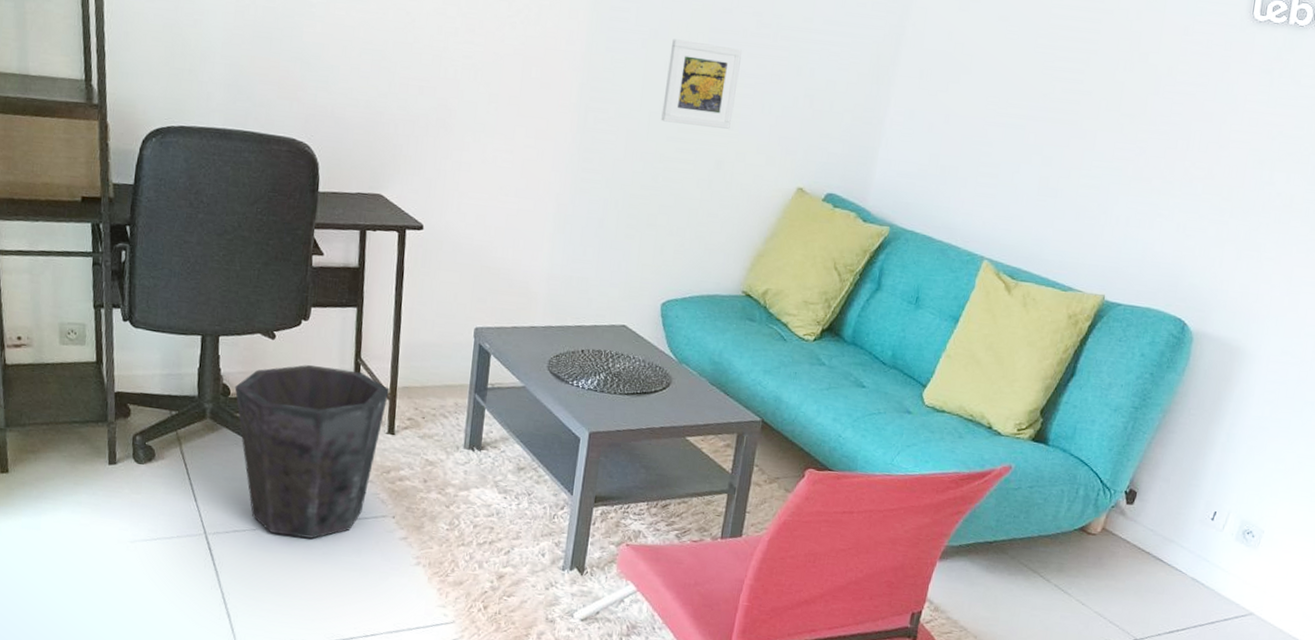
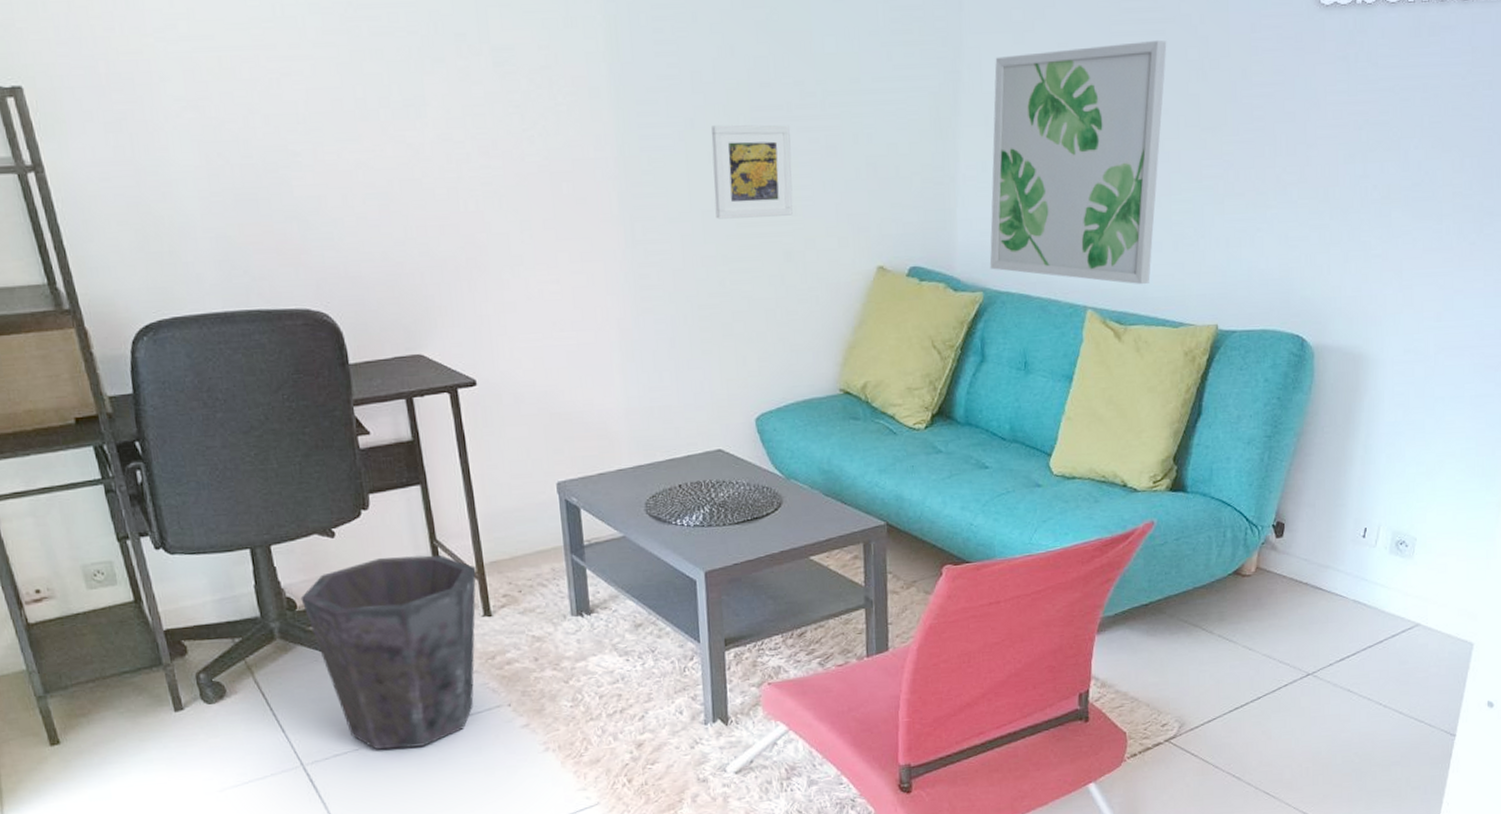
wall art: none [900,19,1102,246] -> present [989,39,1167,284]

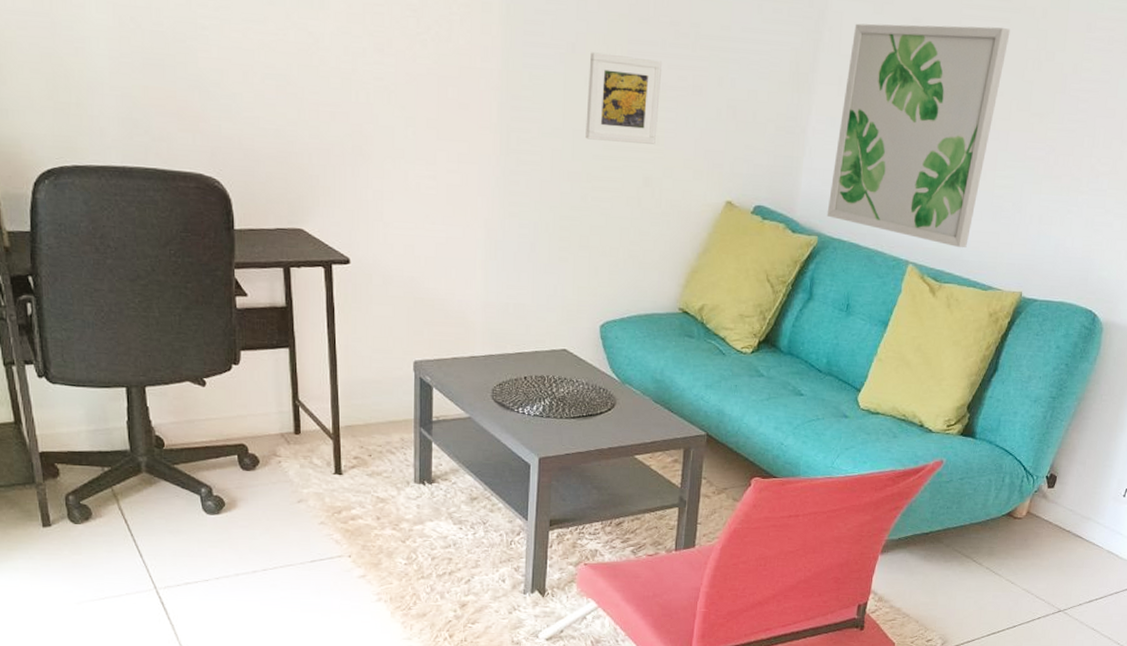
waste bin: present [300,554,476,750] -> none [168,409,332,584]

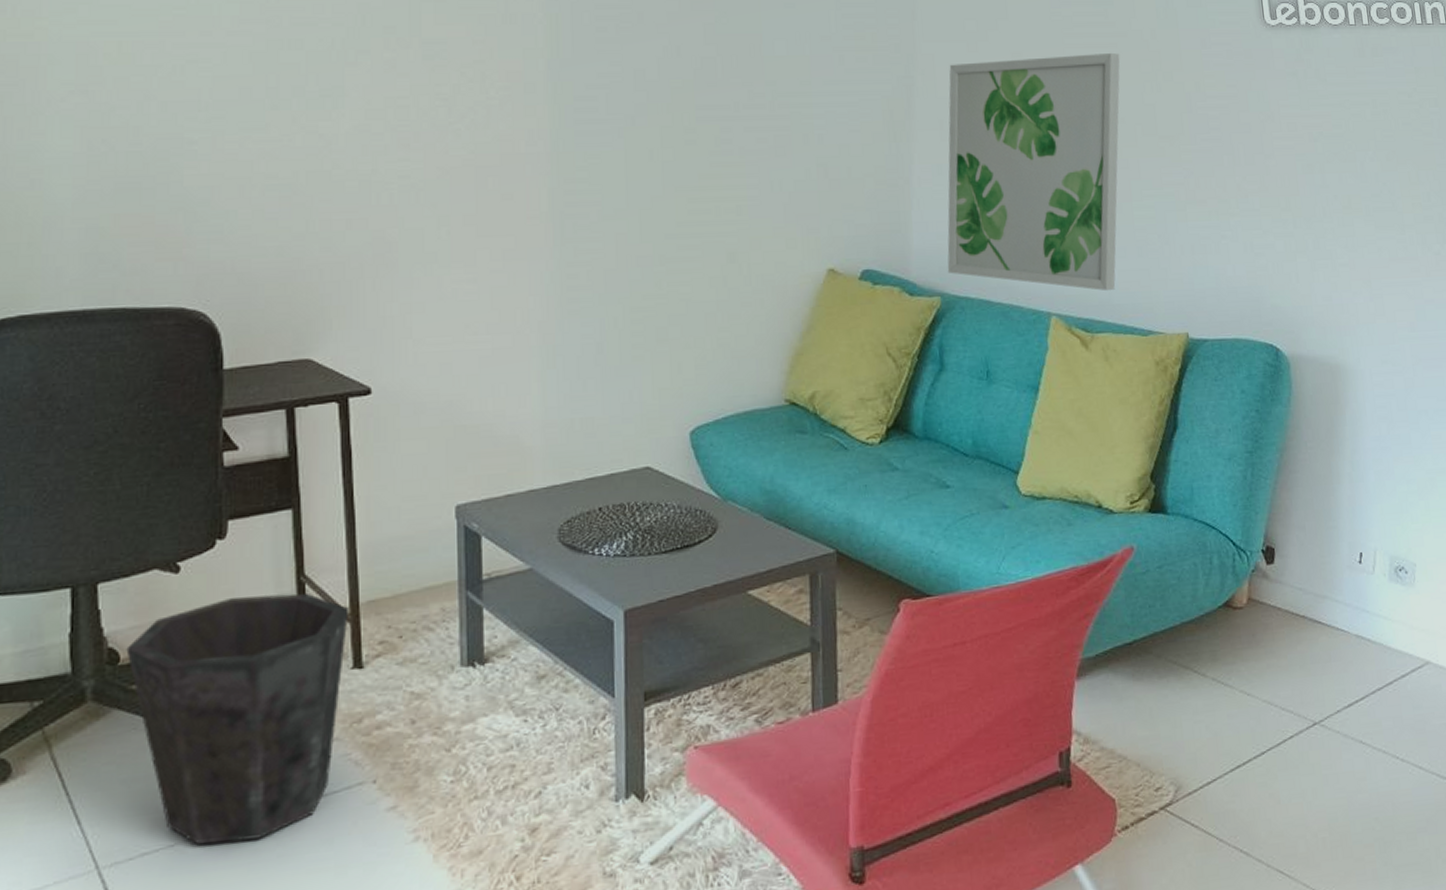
waste bin: none [168,409,332,584] -> present [126,592,349,846]
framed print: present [585,52,663,144] -> none [653,123,738,218]

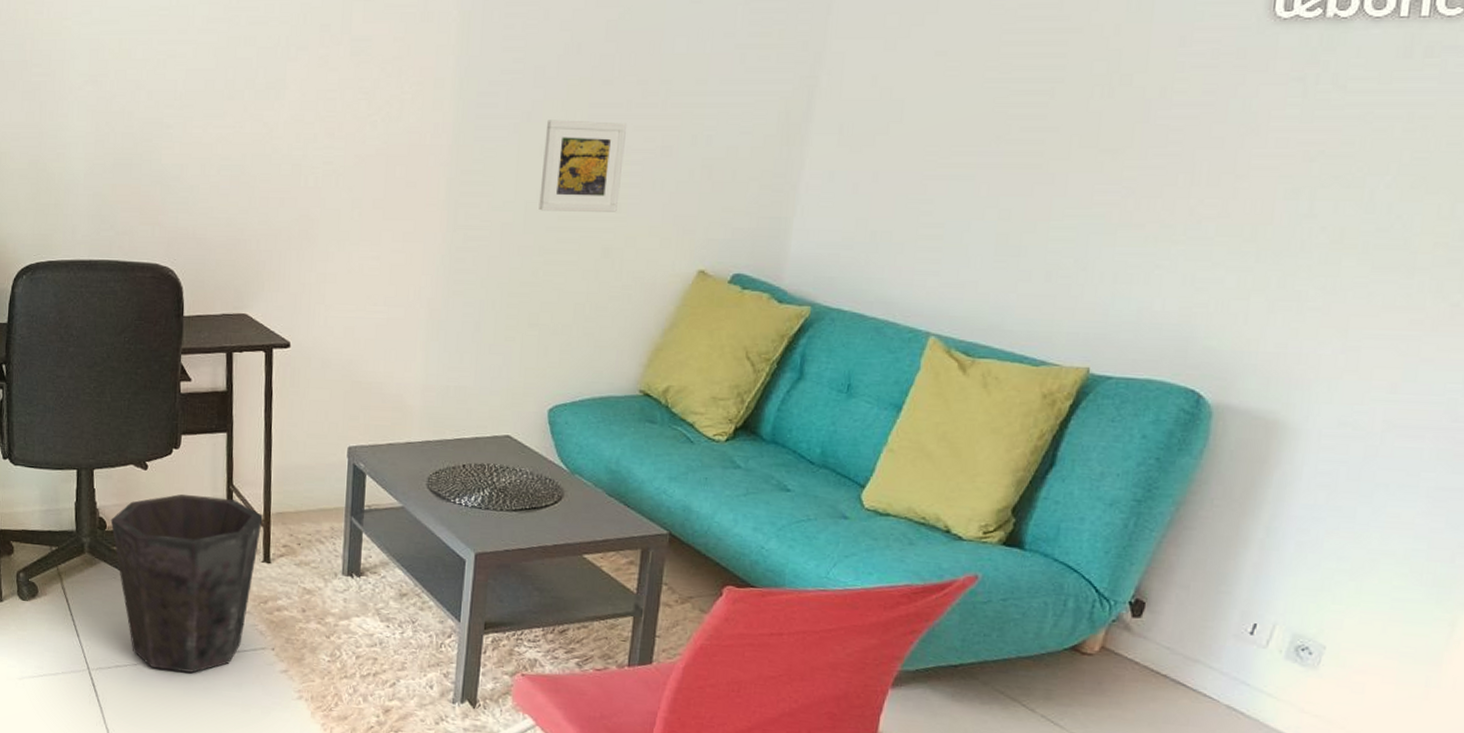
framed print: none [653,123,738,218] -> present [539,120,628,212]
wall art: present [947,52,1120,291] -> none [822,51,1069,315]

